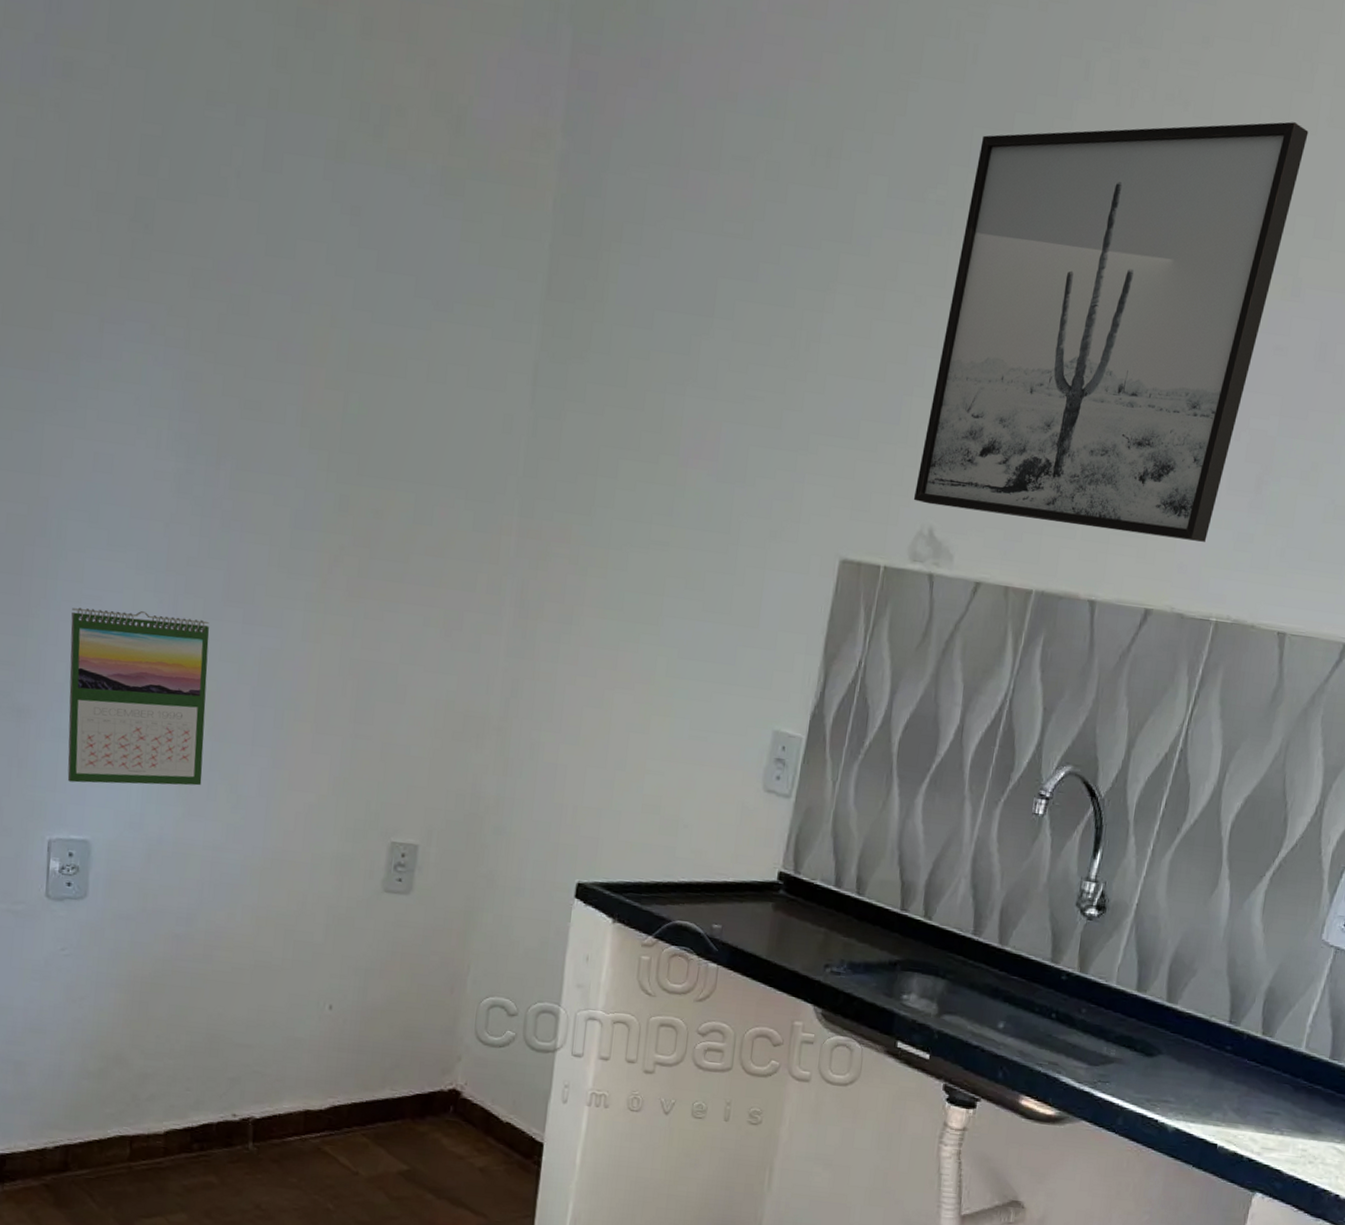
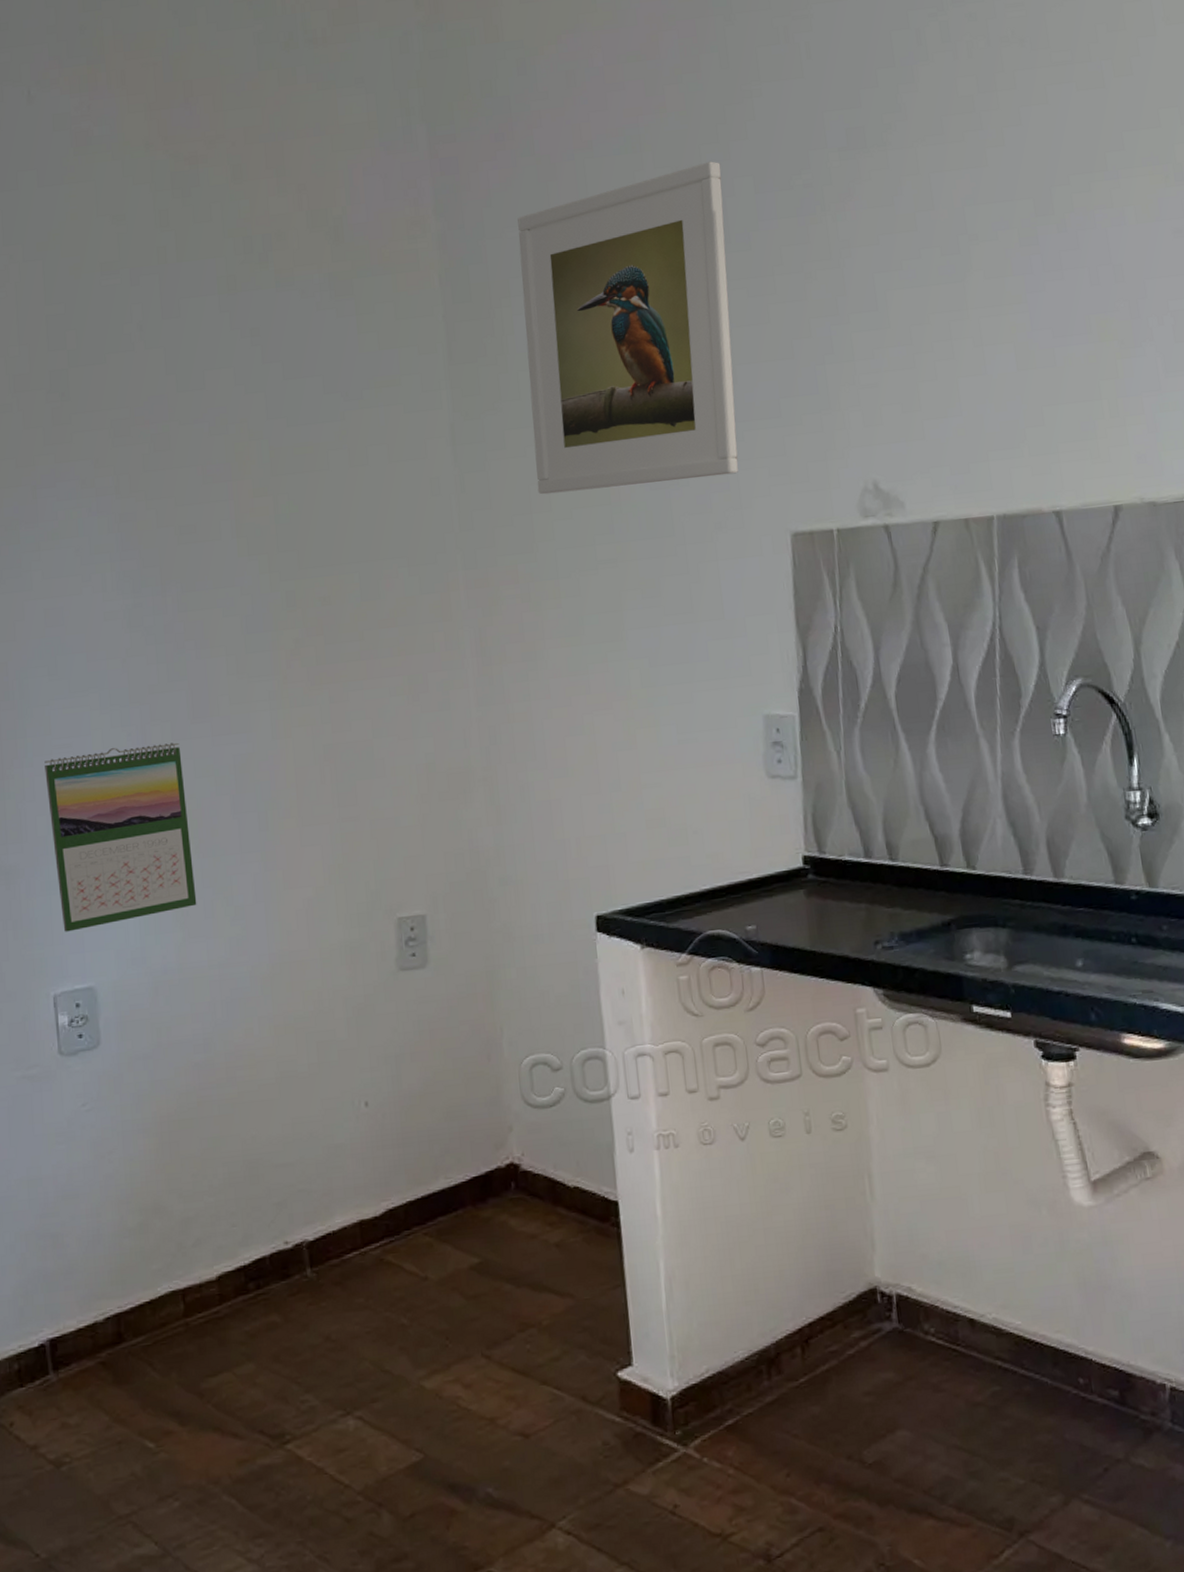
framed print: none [607,149,860,486] -> present [517,161,739,495]
wall art: present [913,121,1309,542] -> none [833,29,1158,460]

